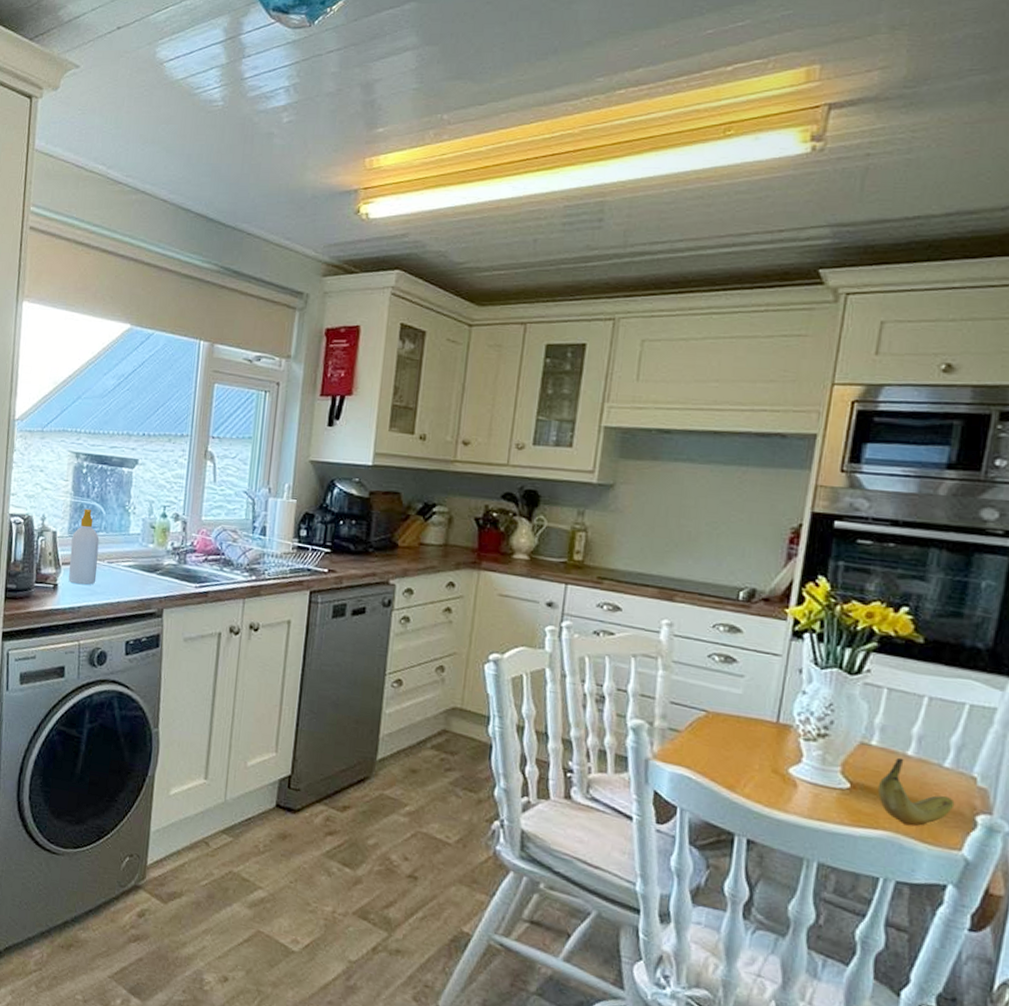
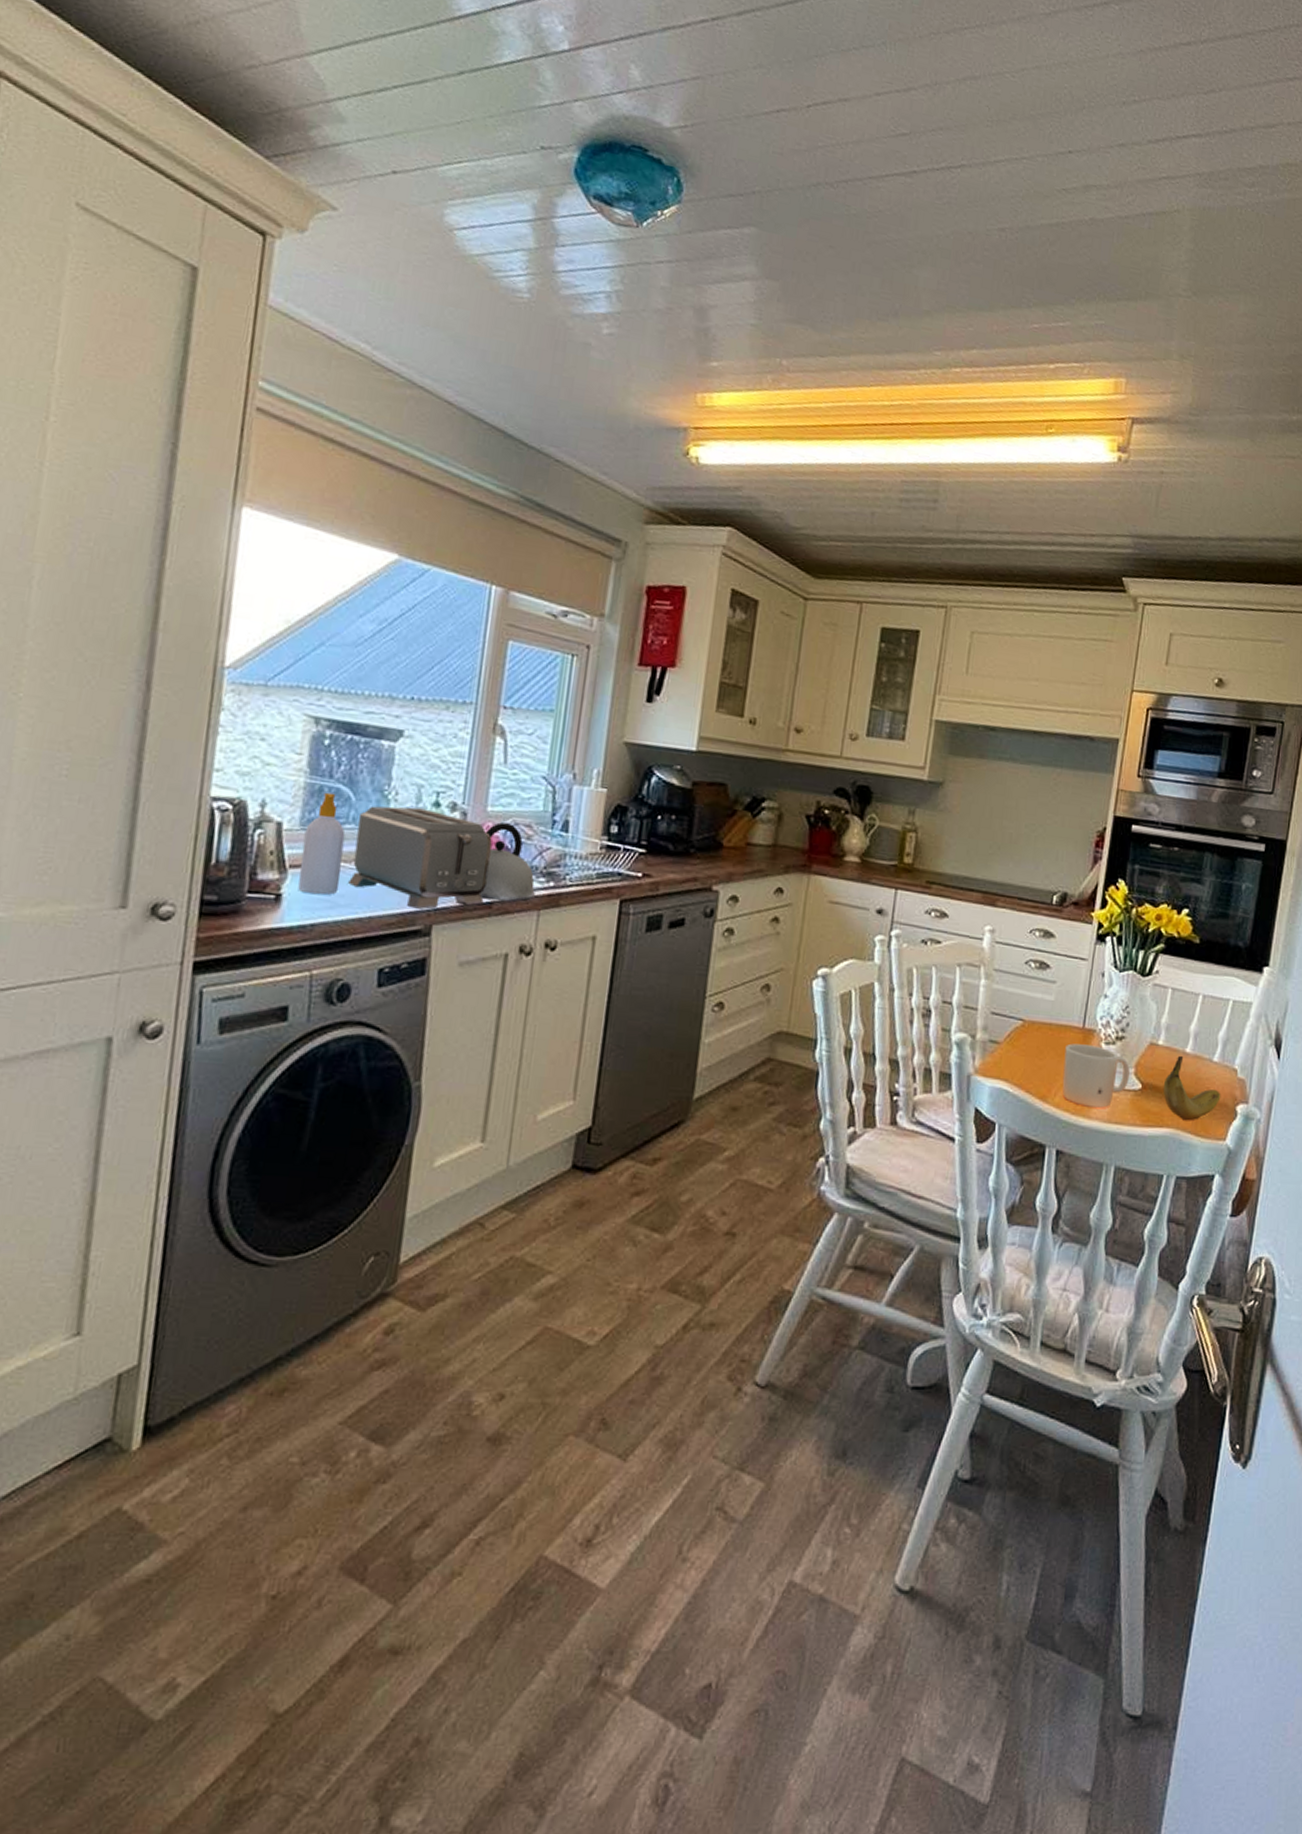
toaster: none [103,518,206,597] -> present [348,806,492,910]
kettle: none [198,529,241,592] -> present [480,822,535,902]
mug: none [752,737,835,804] -> present [1062,1043,1130,1109]

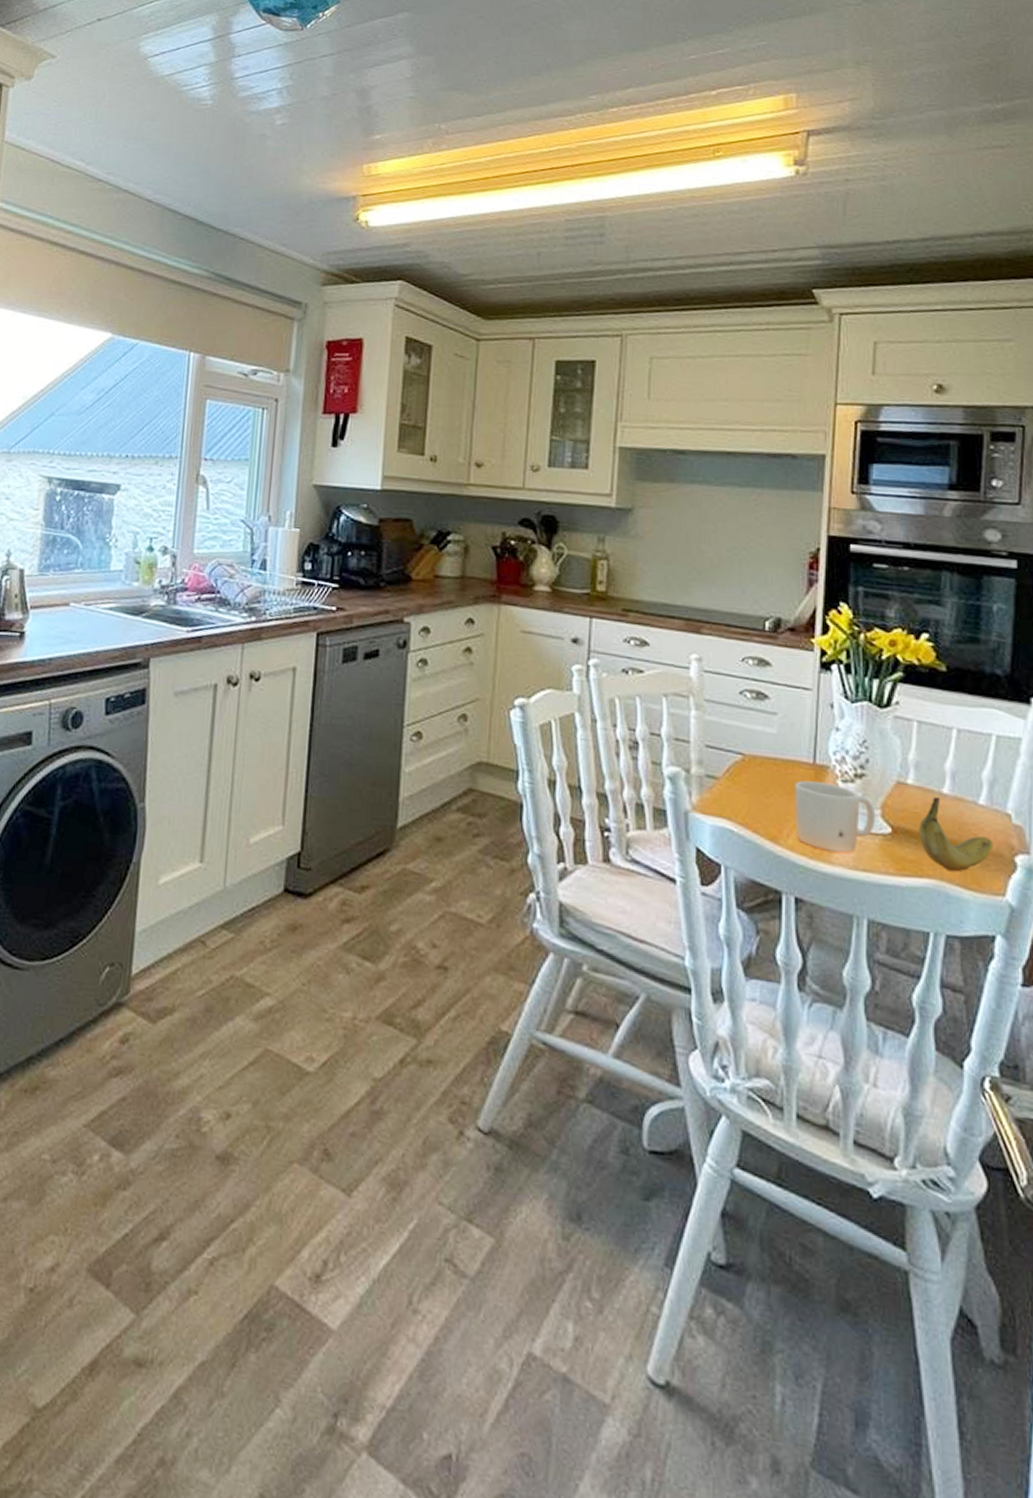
soap bottle: present [298,792,346,896] -> none [38,542,75,633]
toaster: present [348,806,492,910] -> none [79,552,199,645]
kettle: present [480,822,535,902] -> none [190,563,239,636]

